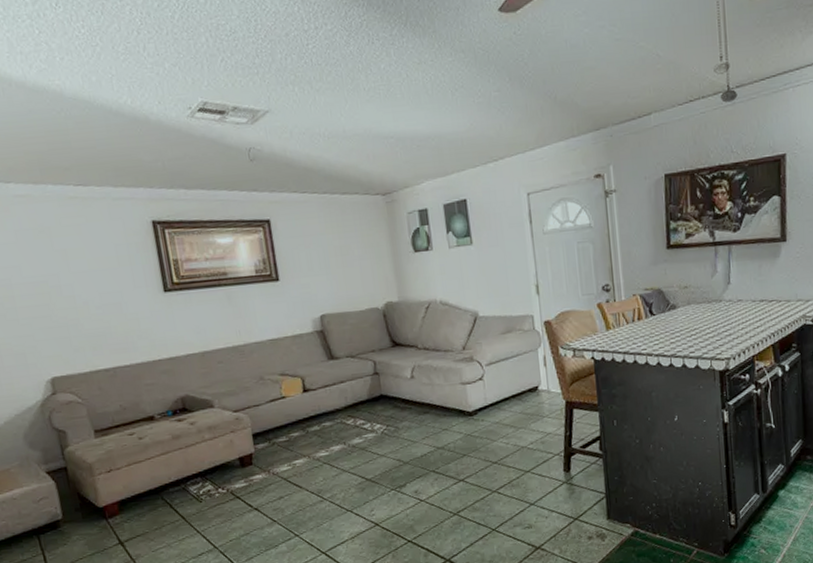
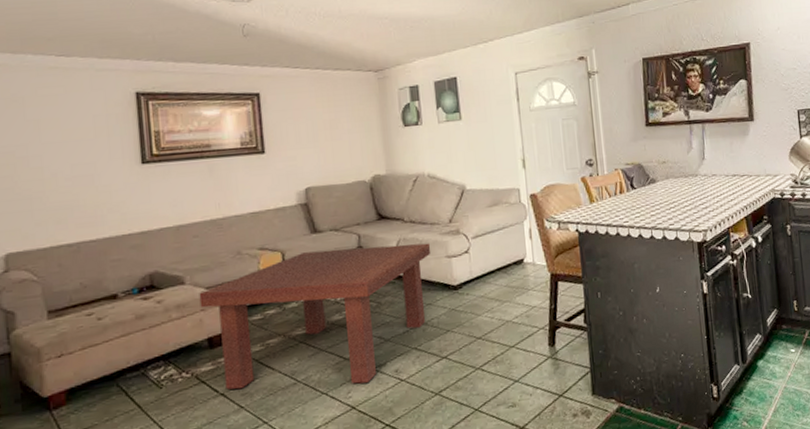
coffee table: none [227,370,446,505] -> present [199,243,431,390]

